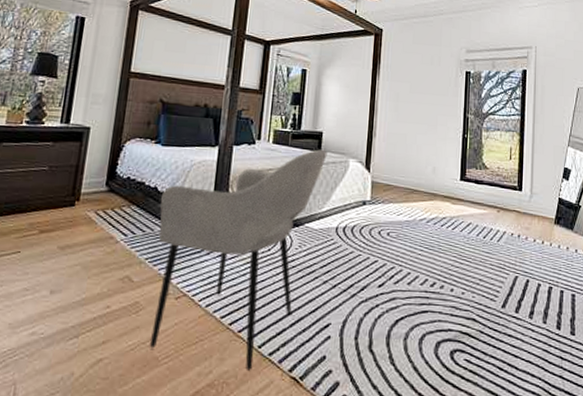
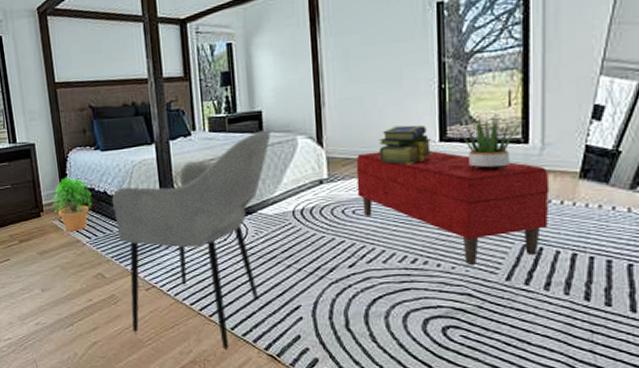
potted plant: none [92,167,141,227] -> present [52,177,92,232]
bench: none [393,182,535,293] -> present [356,151,550,266]
stack of books: none [414,162,455,197] -> present [379,125,433,165]
potted plant: none [471,163,520,210] -> present [454,113,525,171]

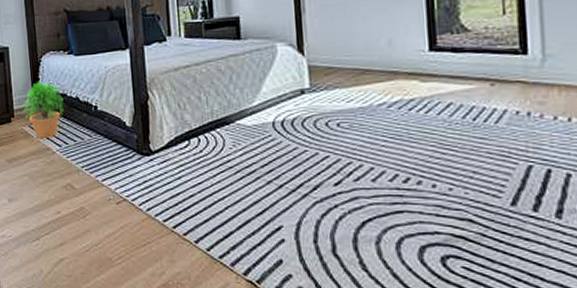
armchair: present [111,130,271,349] -> none [83,36,249,273]
bench: present [356,151,550,266] -> none [339,61,556,188]
stack of books: present [379,125,433,165] -> none [363,33,422,76]
potted plant: present [454,113,525,171] -> none [444,22,523,84]

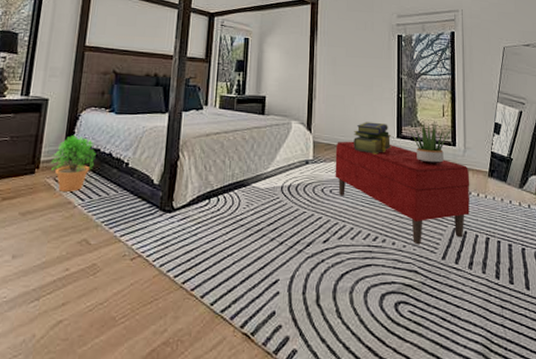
bench: none [339,61,556,188] -> present [335,141,470,245]
stack of books: none [363,33,422,76] -> present [353,122,392,154]
potted plant: none [444,22,523,84] -> present [407,120,454,165]

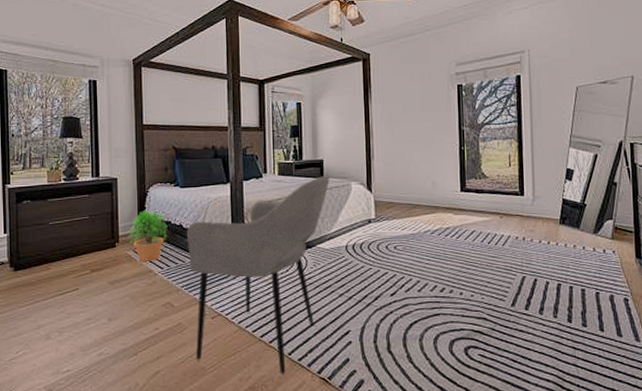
armchair: none [106,112,271,328] -> present [186,176,330,374]
bench: present [335,141,470,245] -> none [397,198,540,294]
stack of books: present [353,122,392,154] -> none [415,177,456,209]
potted plant: present [407,120,454,165] -> none [471,171,521,216]

